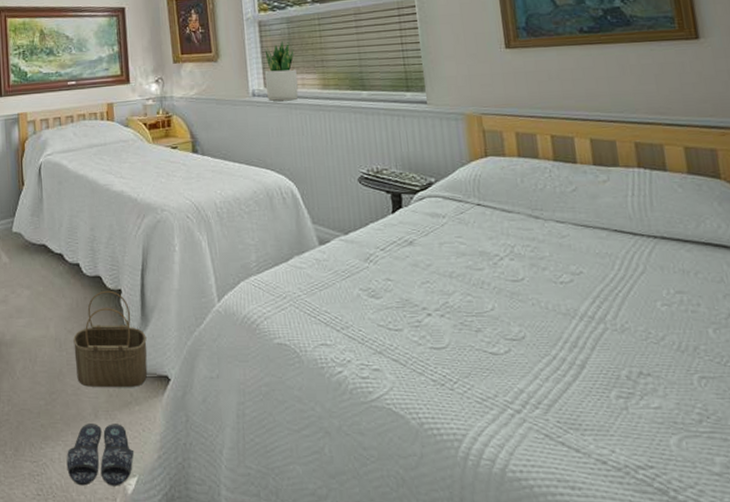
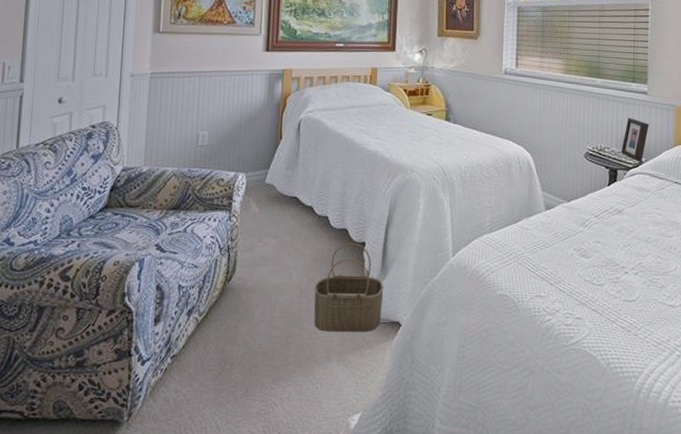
slippers: present [66,424,135,486] -> none [295,365,361,422]
planter: present [264,41,299,101] -> none [517,27,545,81]
picture frame: none [403,133,435,183] -> present [621,118,649,162]

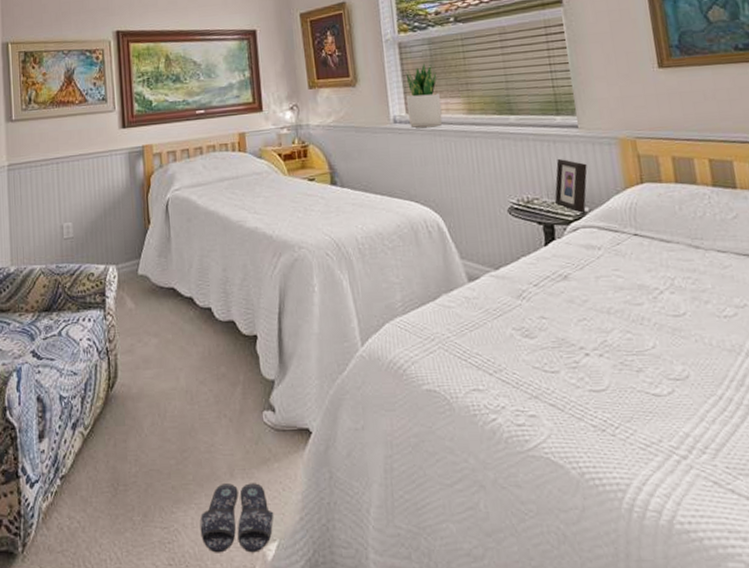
slippers: none [295,365,361,422] -> present [200,483,274,553]
wicker basket: present [314,242,384,332] -> none [206,336,287,443]
planter: none [517,27,545,81] -> present [405,64,443,128]

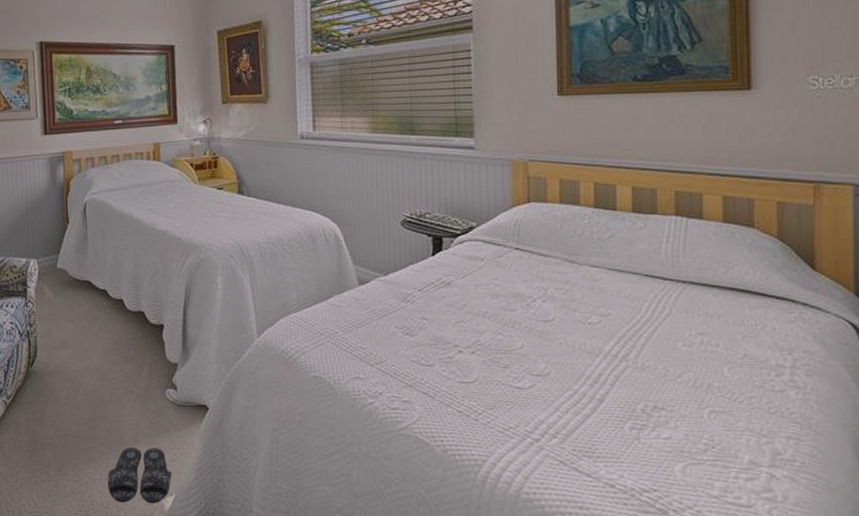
planter: present [405,64,443,128] -> none [313,84,347,144]
picture frame: present [555,159,587,213] -> none [446,178,479,228]

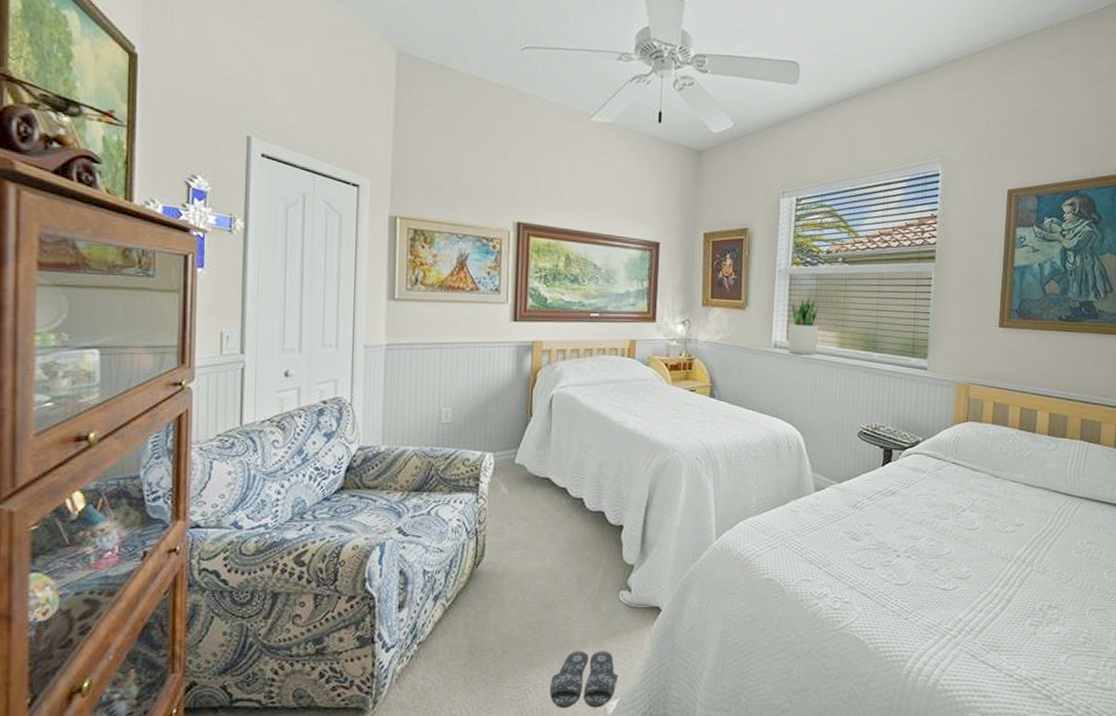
planter: none [313,84,347,144] -> present [787,297,819,356]

